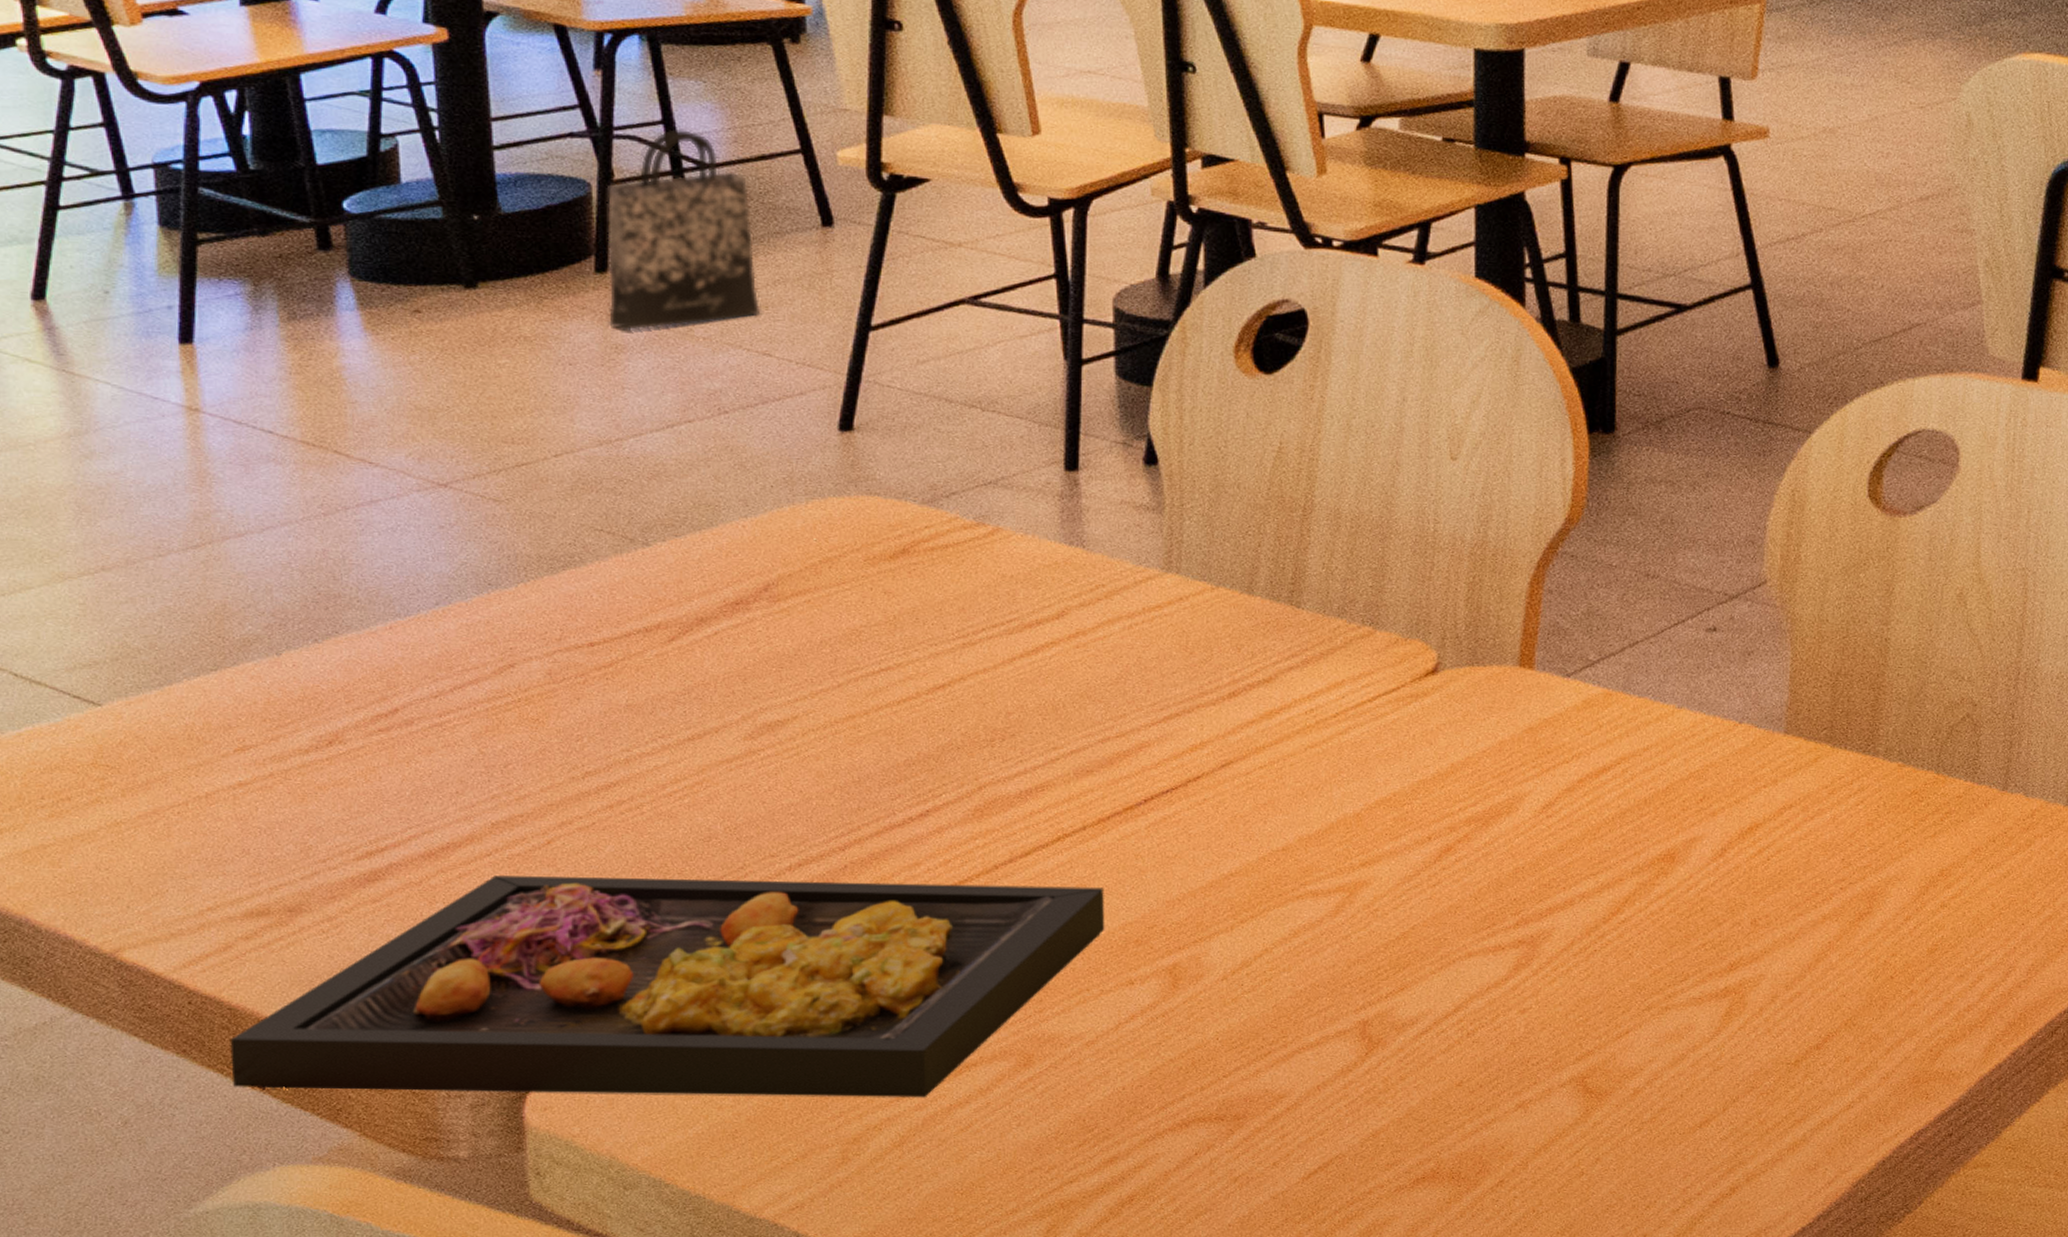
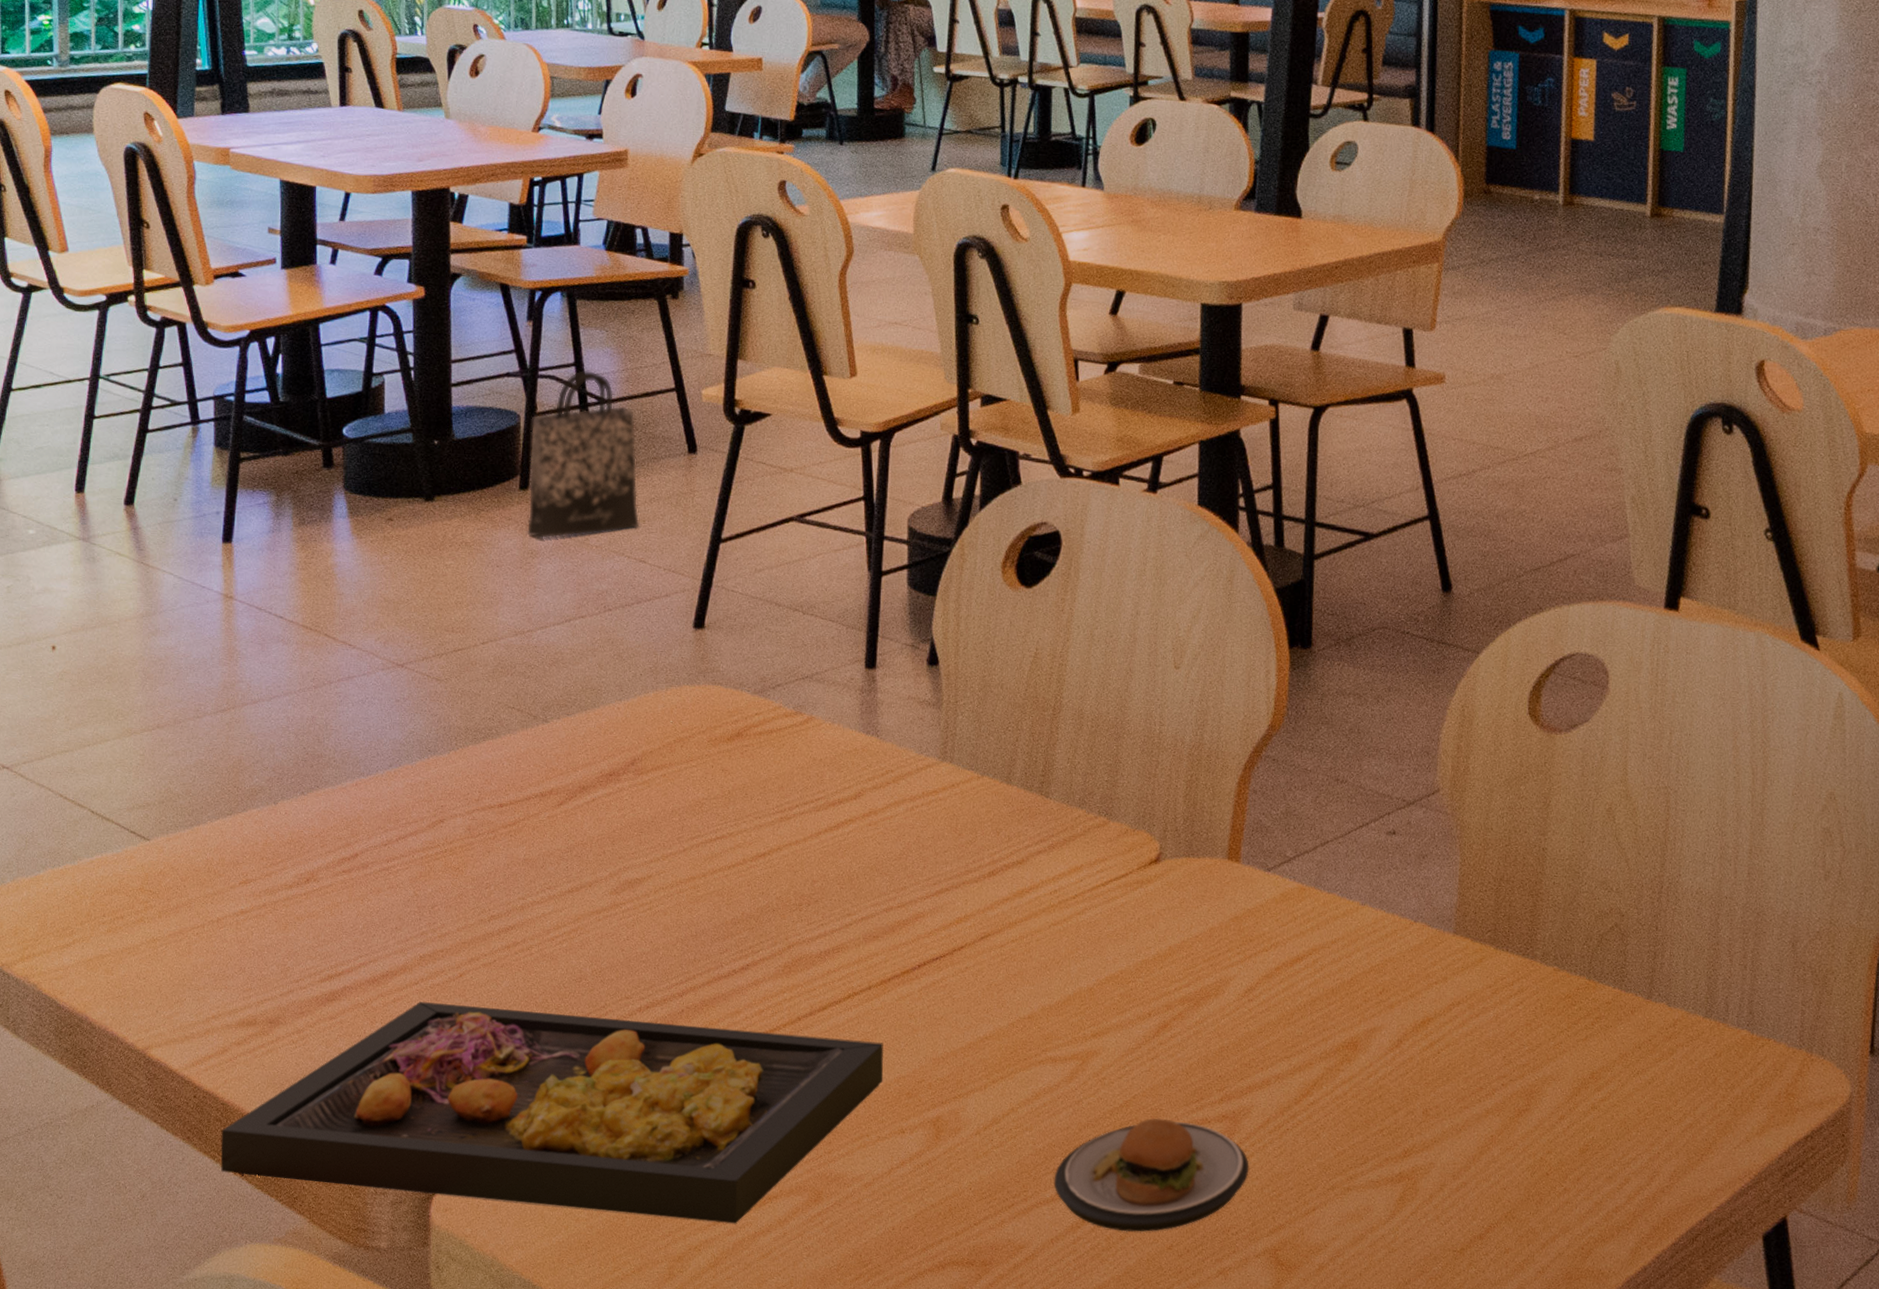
burger: none [1318,948,1551,1072] -> present [1053,1117,1249,1232]

